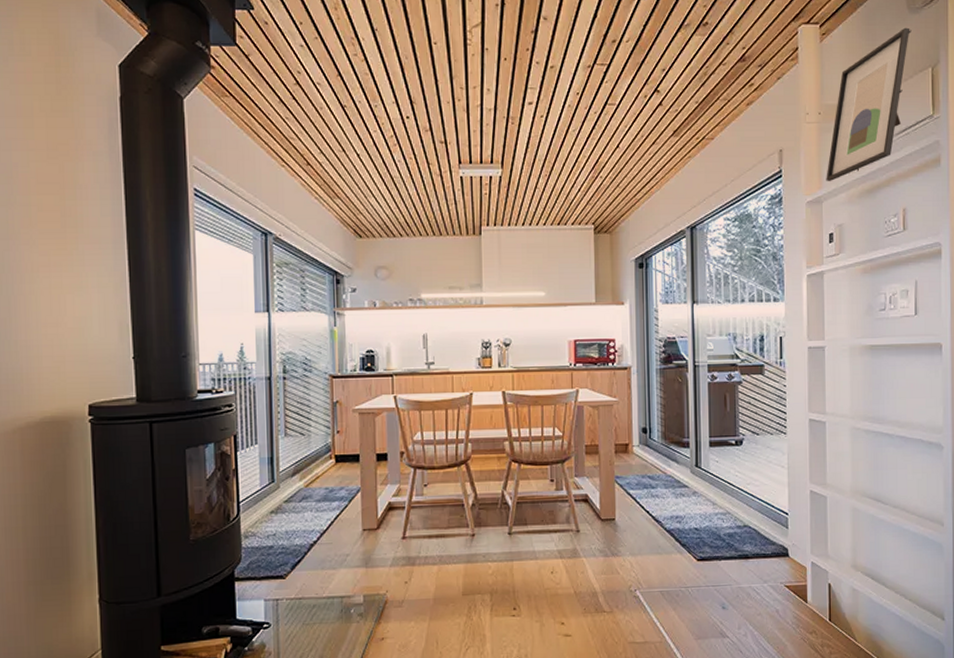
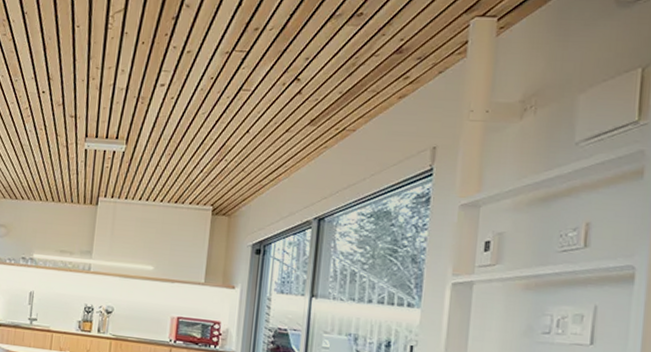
picture frame: present [826,27,912,182] -> none [487,23,618,186]

